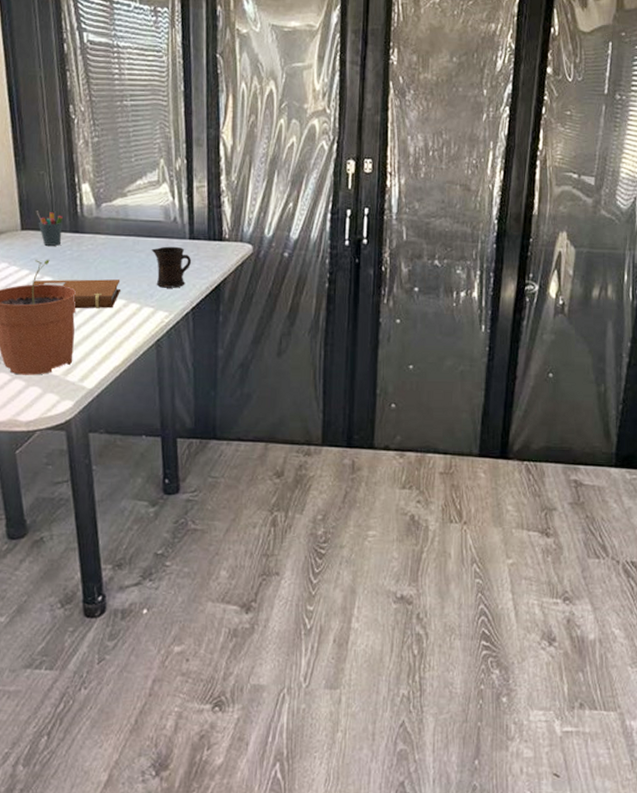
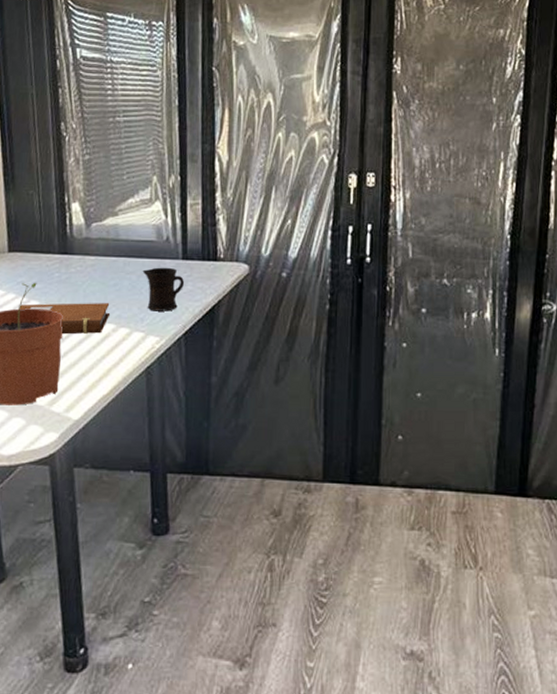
pen holder: present [36,211,63,246] -> none [24,232,51,268]

